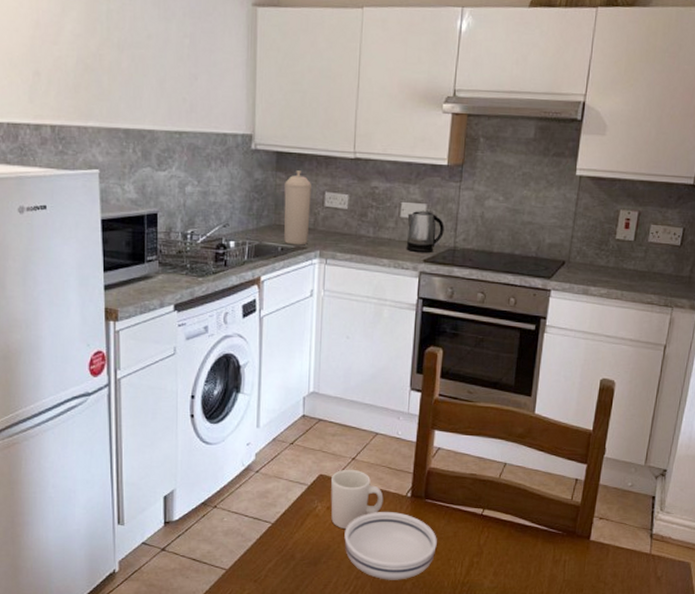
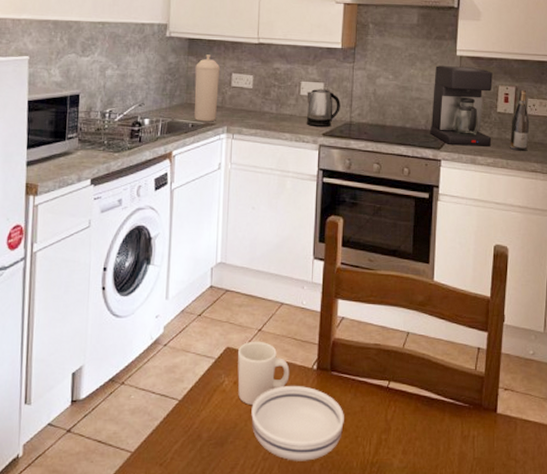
coffee maker: none [541,186,614,276] -> present [430,66,493,147]
wine bottle: none [626,214,651,282] -> present [510,89,530,151]

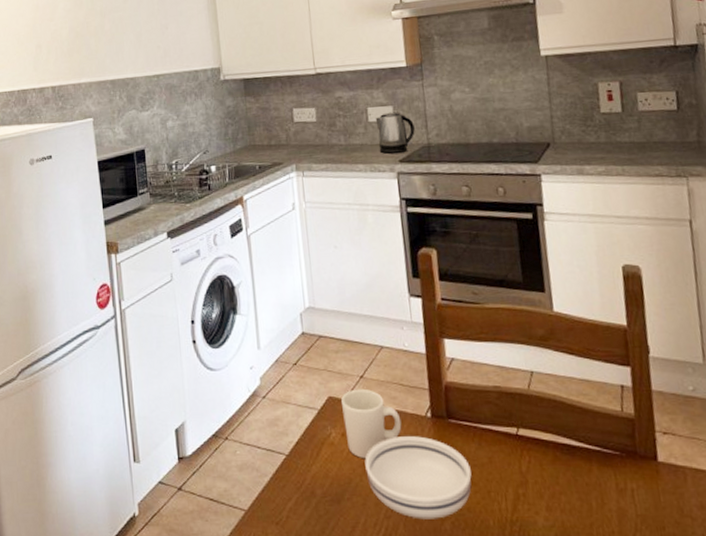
canister: present [194,54,220,122] -> none [254,92,283,163]
coffee maker: present [430,66,493,147] -> none [517,66,599,157]
wine bottle: present [510,89,530,151] -> none [621,83,647,155]

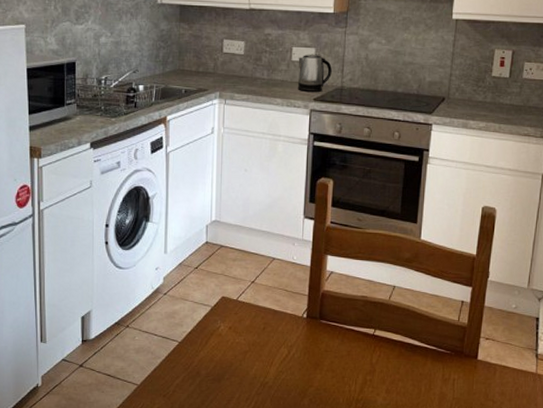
mug: present [341,388,402,459] -> none [232,291,281,348]
bowl: present [364,436,472,520] -> none [245,332,332,397]

